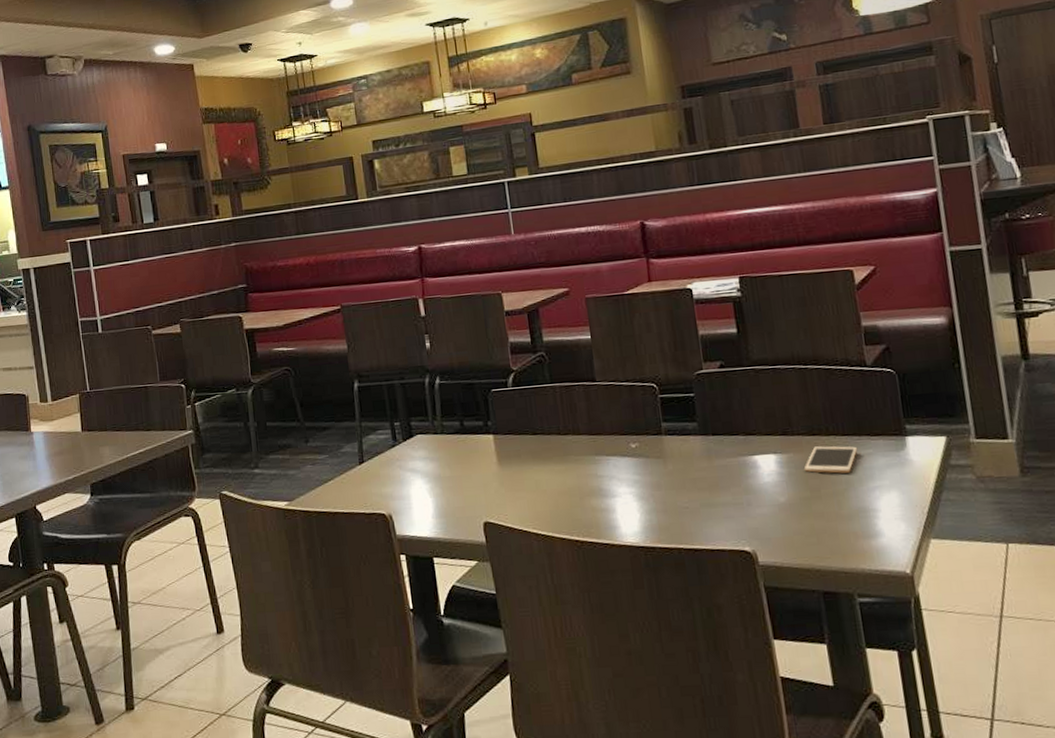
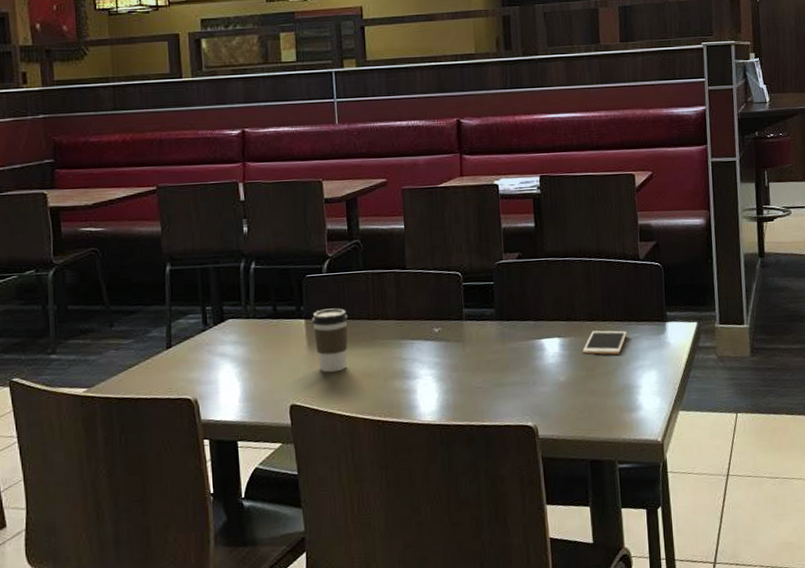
coffee cup: none [500,423,540,490] -> present [312,308,348,373]

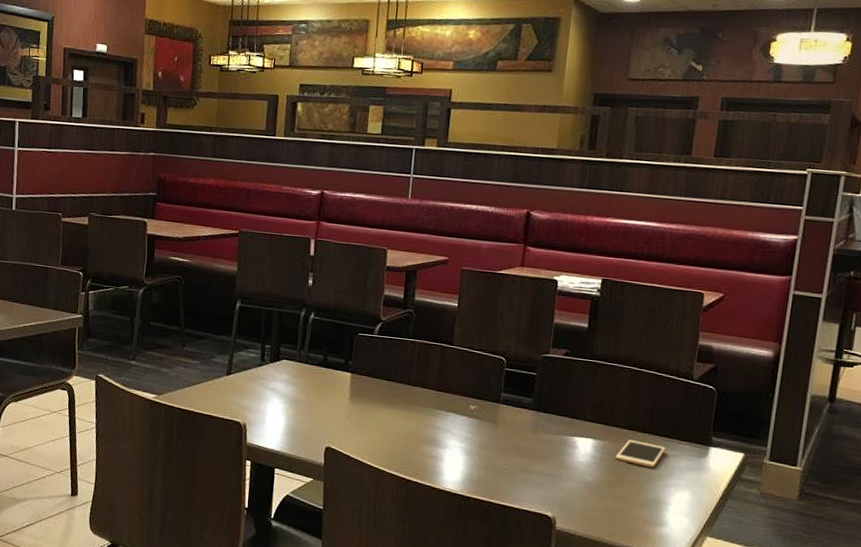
coffee cup: present [312,308,348,373] -> none [357,367,390,427]

